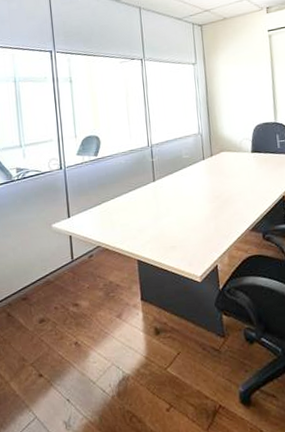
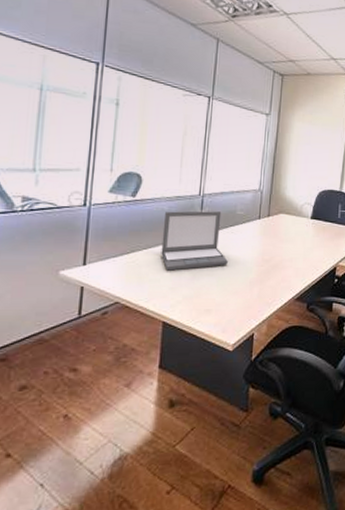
laptop: none [123,158,183,215] -> present [161,211,228,271]

